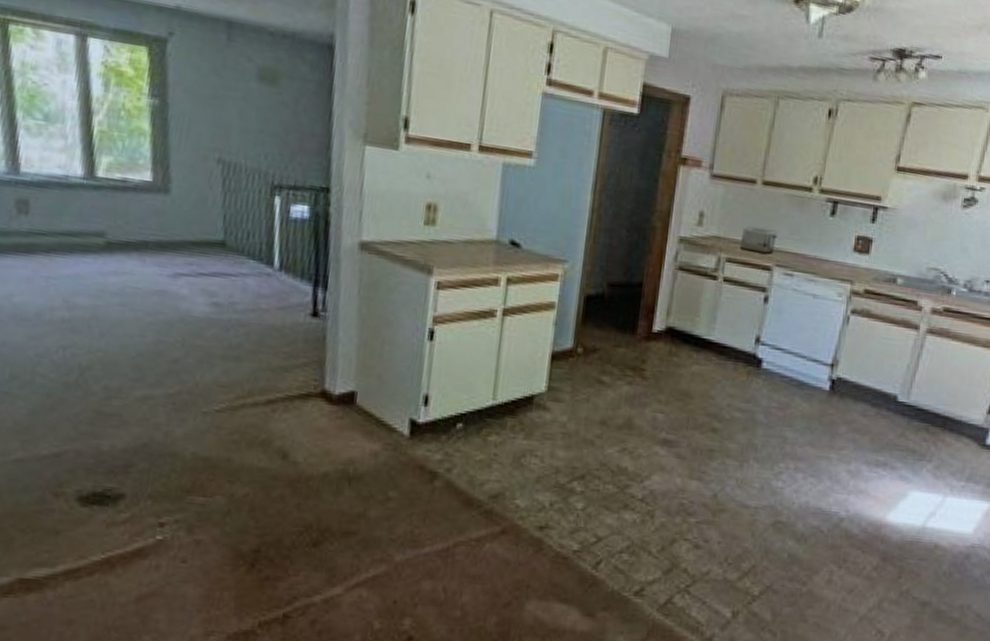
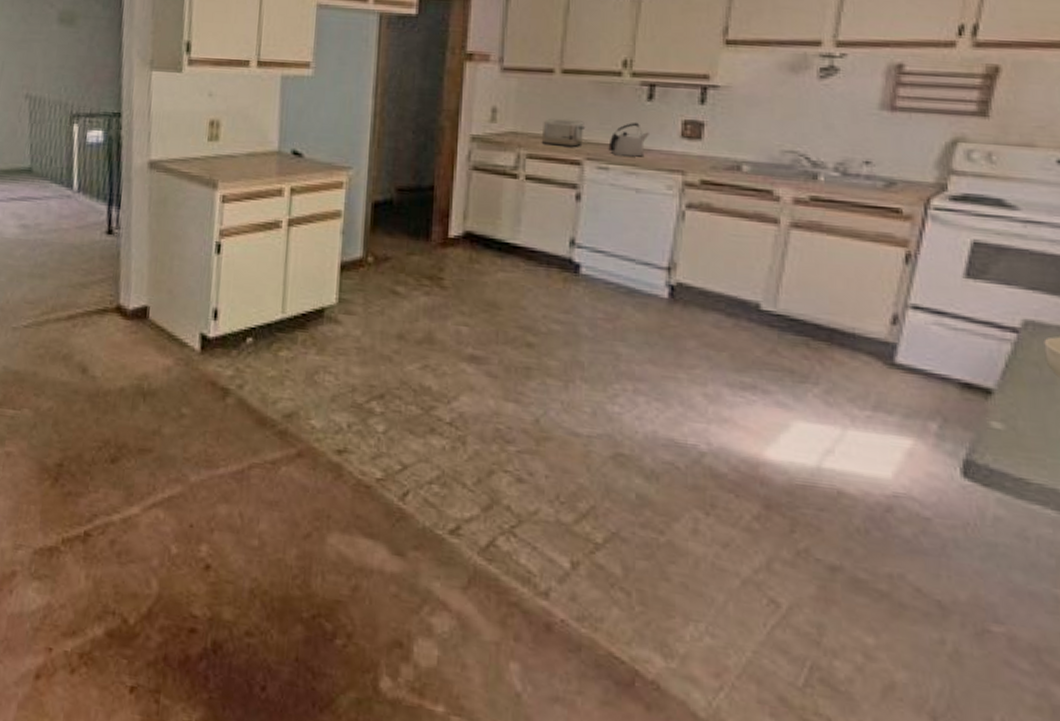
kettle: none [794,234,829,267] -> present [608,122,649,157]

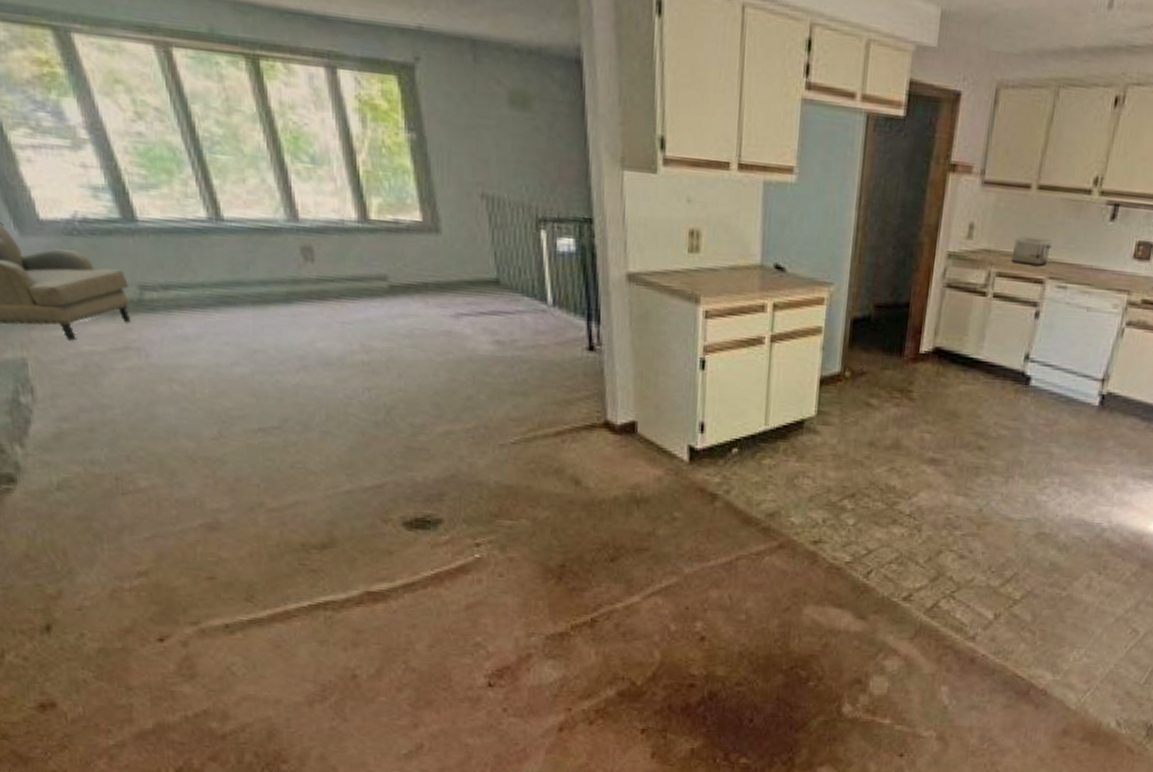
kettle: present [608,122,649,157] -> none [1069,242,1107,277]

